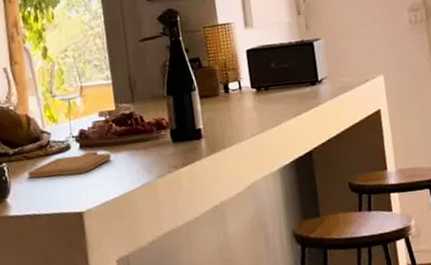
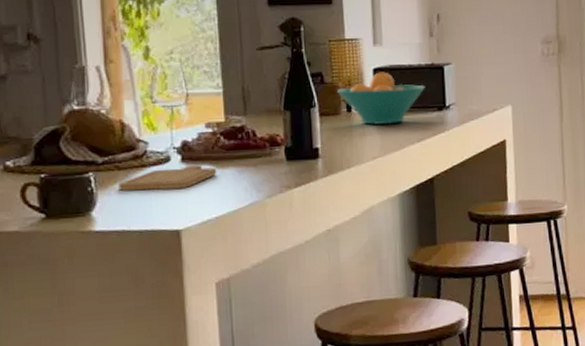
fruit bowl: none [214,52,297,104] -> present [337,72,425,126]

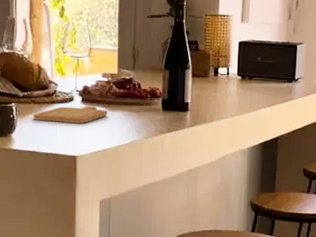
fruit bowl: present [337,72,425,126] -> none [208,45,280,90]

